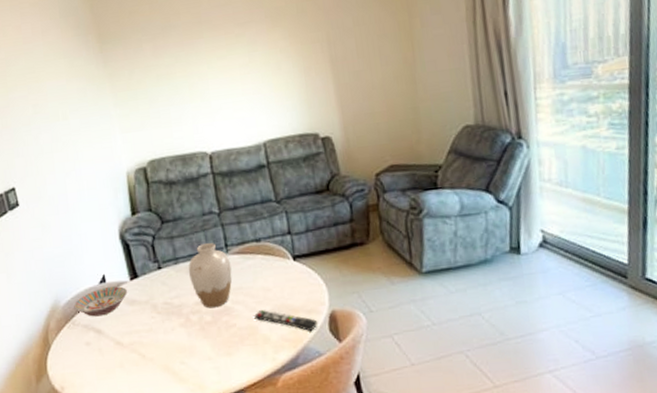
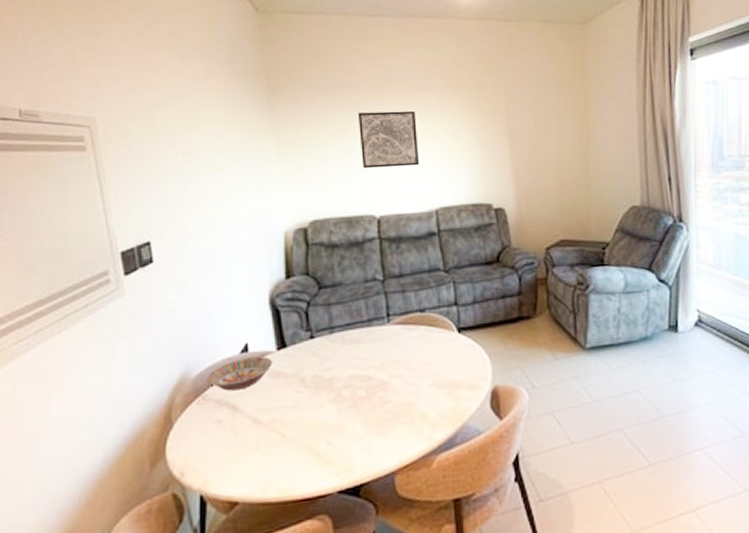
wall art: none [182,46,245,108] -> present [357,110,420,169]
vase: present [188,242,232,308] -> none [344,311,392,383]
remote control: present [254,309,318,332] -> none [412,384,479,409]

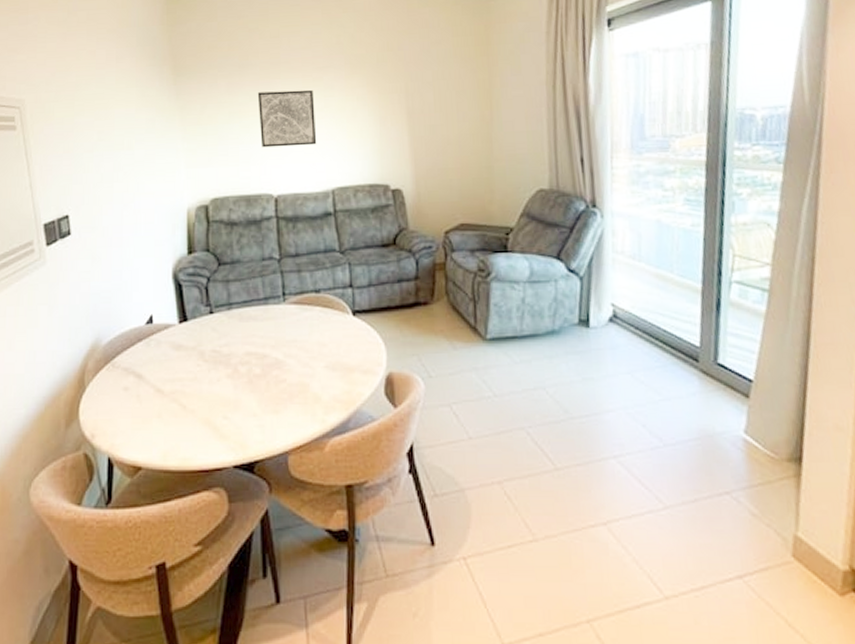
bowl: present [207,356,273,391] -> none [116,329,175,360]

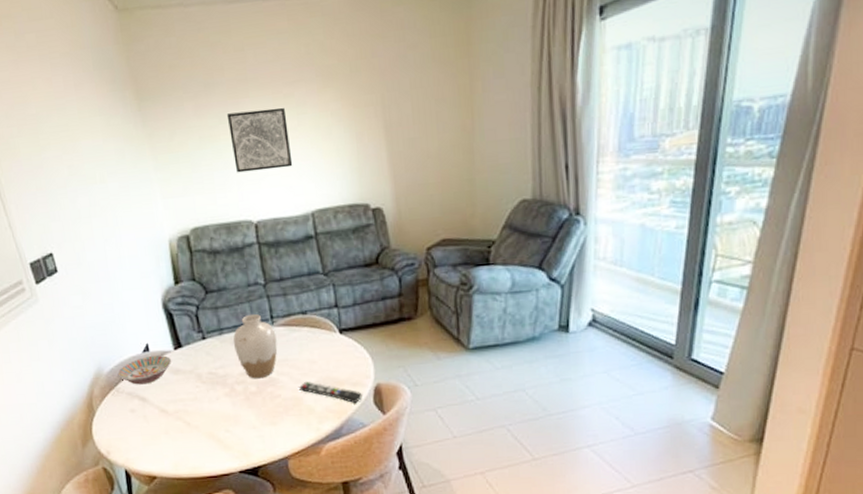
bowl: none [116,329,175,360] -> present [117,355,172,385]
vase: none [241,289,287,360] -> present [233,313,278,379]
remote control: none [306,365,373,394] -> present [299,381,363,404]

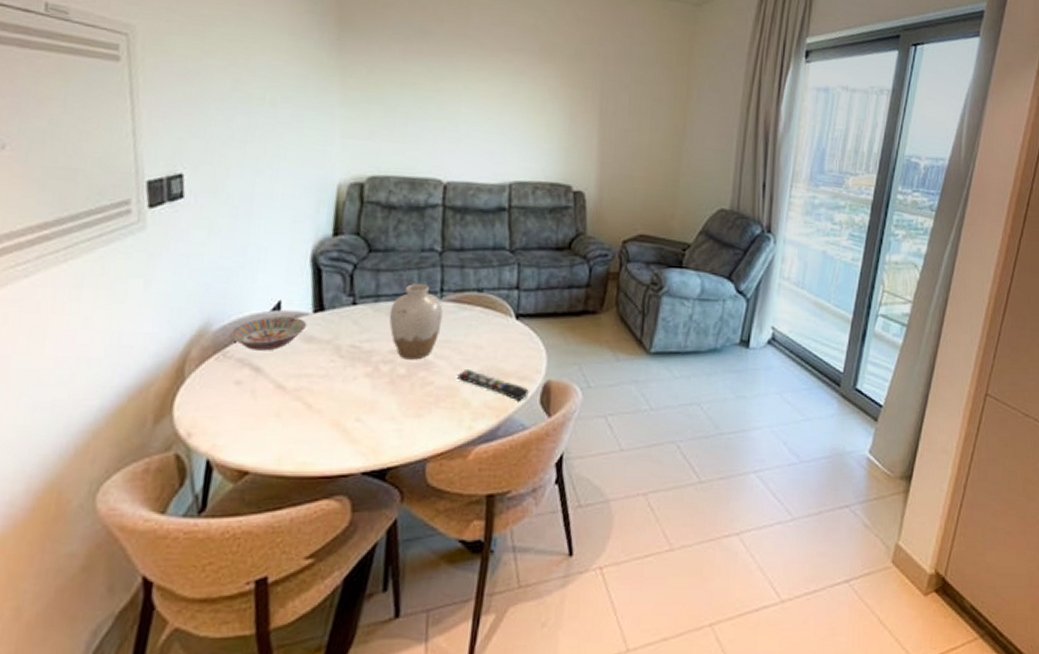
wall art: present [226,107,293,173] -> none [435,65,502,133]

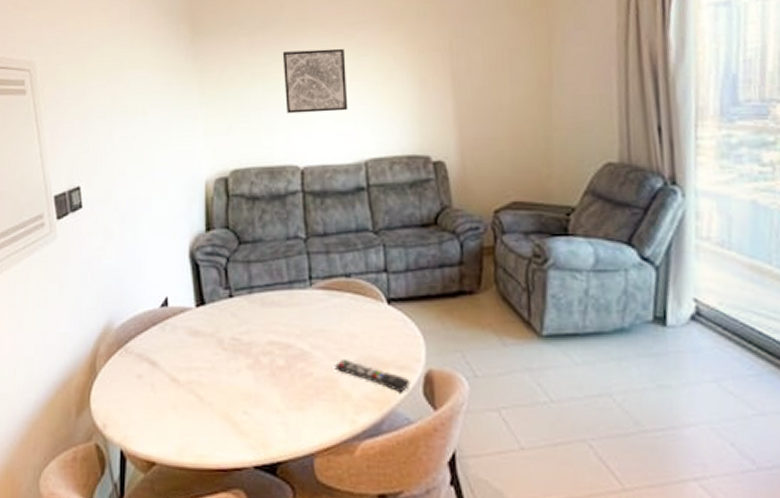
bowl: present [229,317,308,351] -> none [129,313,192,346]
vase: present [389,283,443,360] -> none [263,272,314,351]
wall art: none [435,65,502,133] -> present [282,48,348,114]

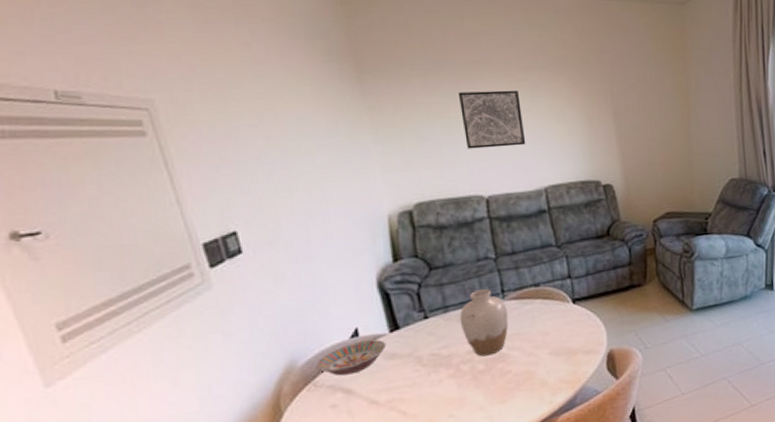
bowl: none [129,313,192,346] -> present [316,339,387,376]
vase: none [263,272,314,351] -> present [459,288,509,357]
remote control: present [335,358,410,393] -> none [531,353,596,373]

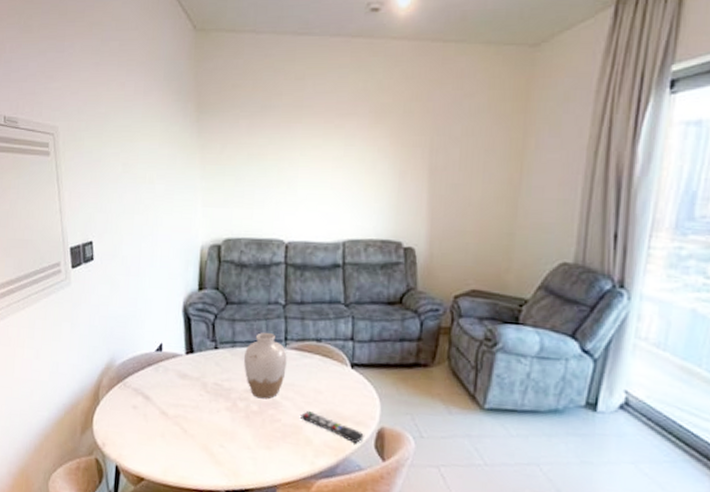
bowl: present [316,339,387,376] -> none [128,356,182,384]
wall art: present [457,90,526,149] -> none [276,136,334,195]
remote control: none [531,353,596,373] -> present [301,410,364,444]

